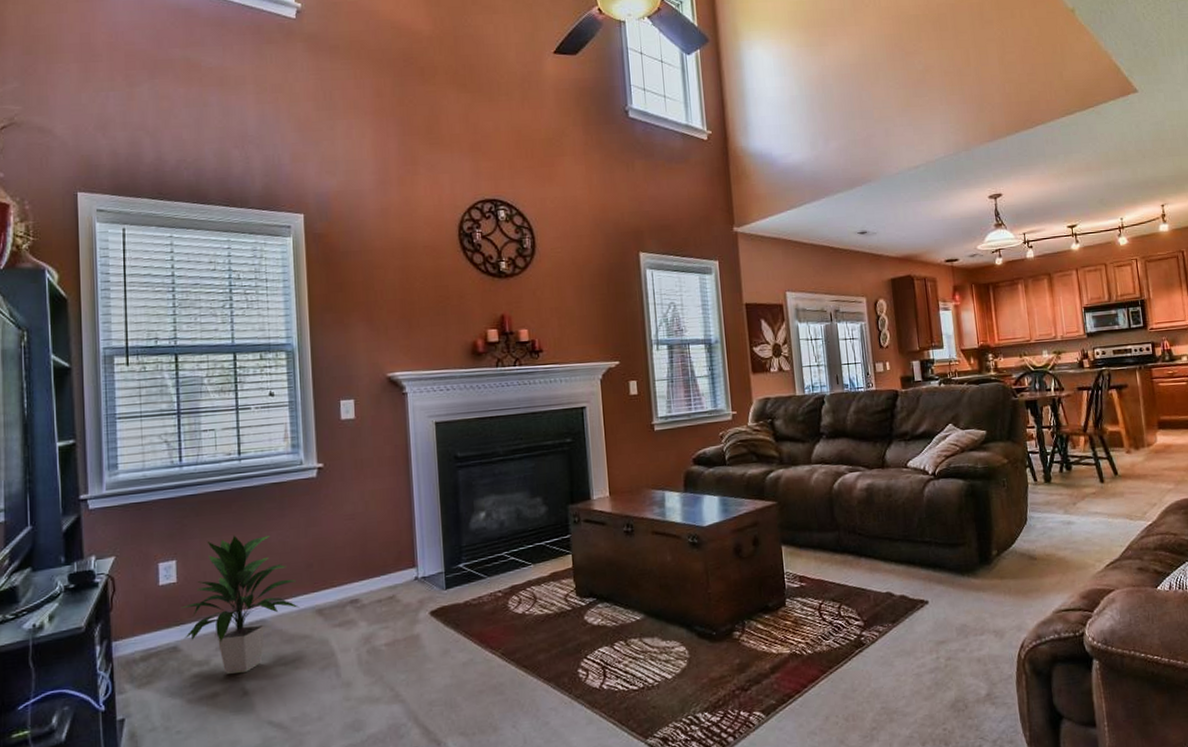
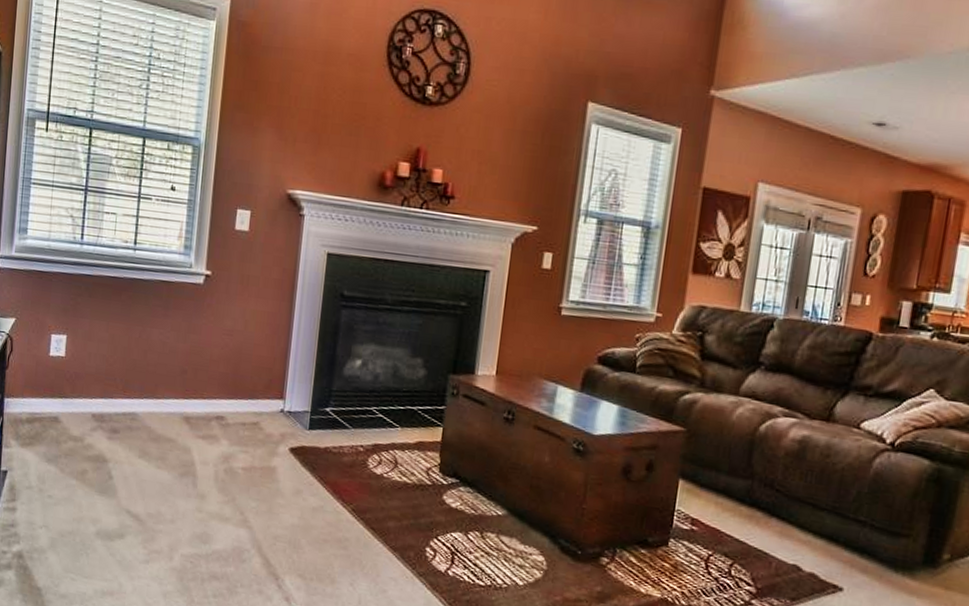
indoor plant: present [181,535,300,674] -> none [64,323,170,460]

